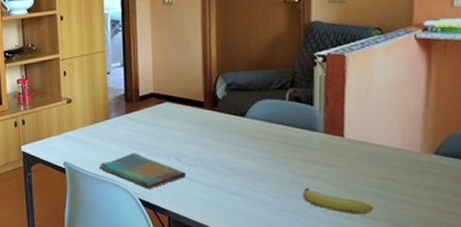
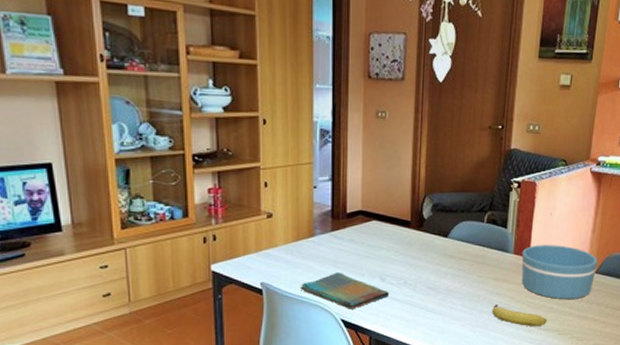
bowl: none [334,122,437,184] -> present [521,245,598,299]

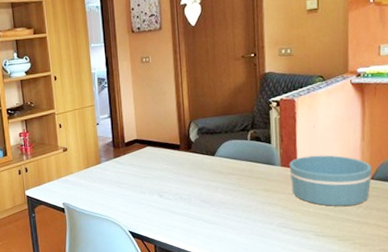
dish towel: present [300,272,390,309] -> none [93,191,169,222]
fruit: present [492,305,547,327] -> none [266,214,324,234]

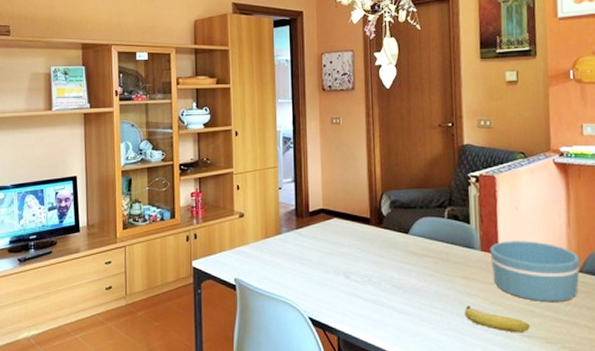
fruit: none [266,214,324,234] -> present [465,306,530,333]

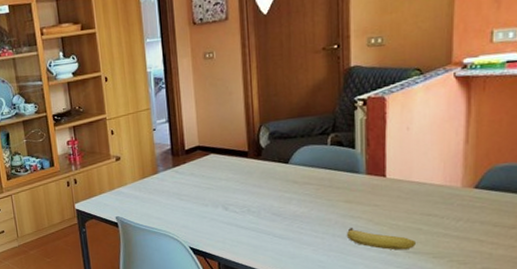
bowl: present [490,241,580,302] -> none [376,160,477,219]

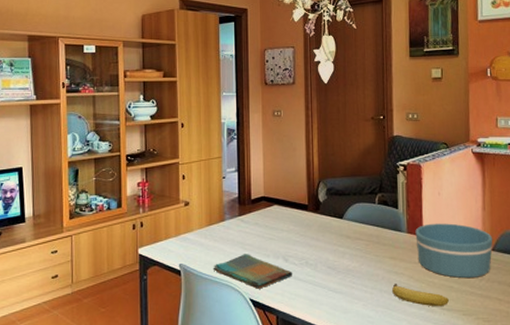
dish towel: none [149,204,234,237] -> present [212,254,293,289]
bowl: none [376,160,477,219] -> present [415,223,493,278]

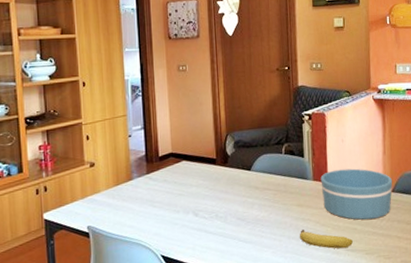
dish towel: present [212,254,293,289] -> none [122,211,204,245]

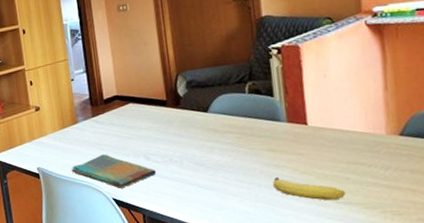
dish towel: none [122,211,204,245] -> present [71,154,157,188]
bowl: present [320,168,393,220] -> none [297,108,401,168]

